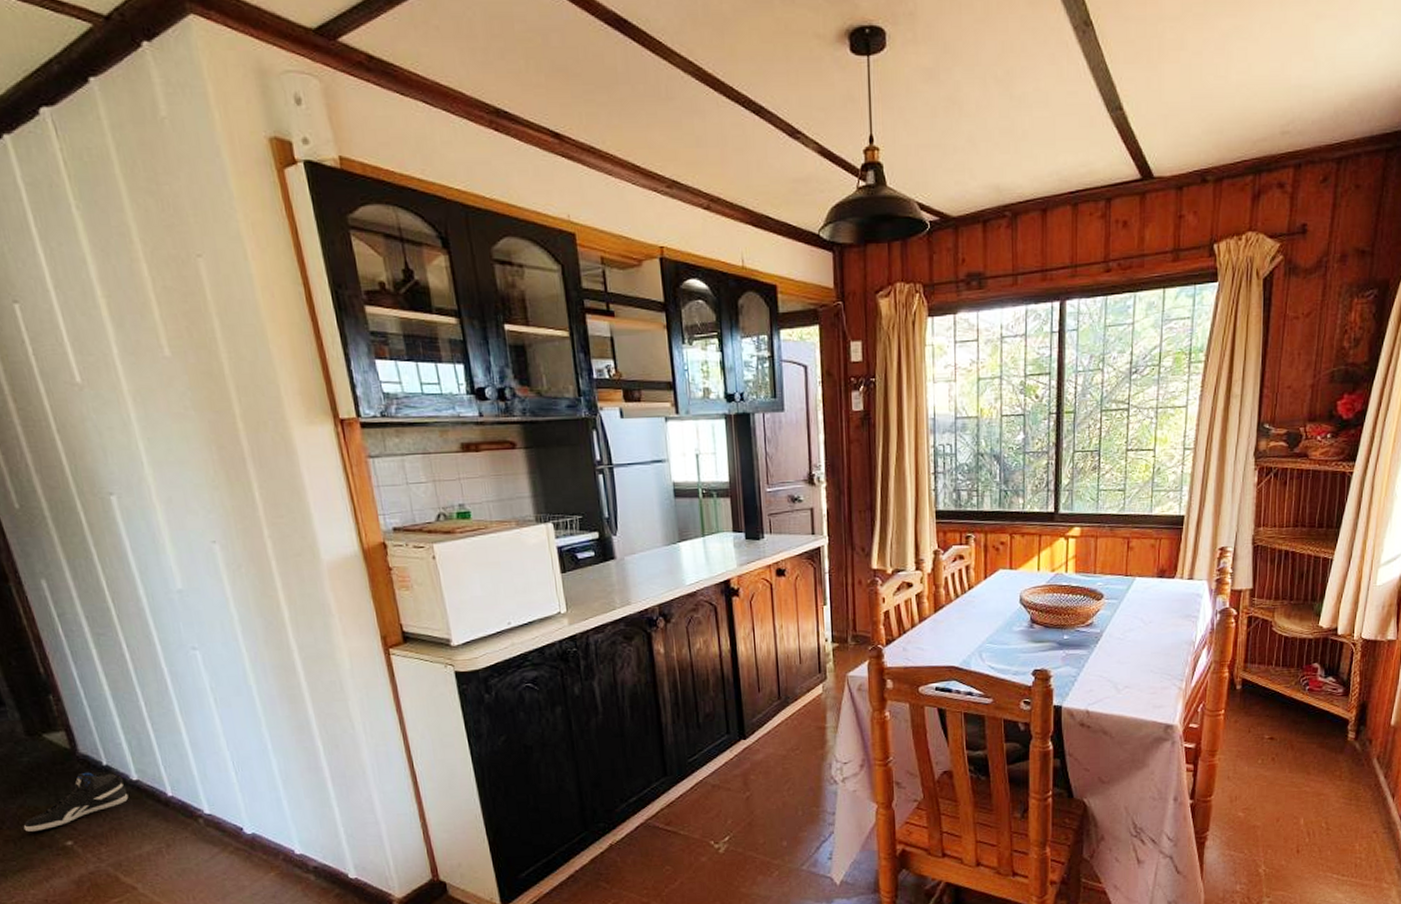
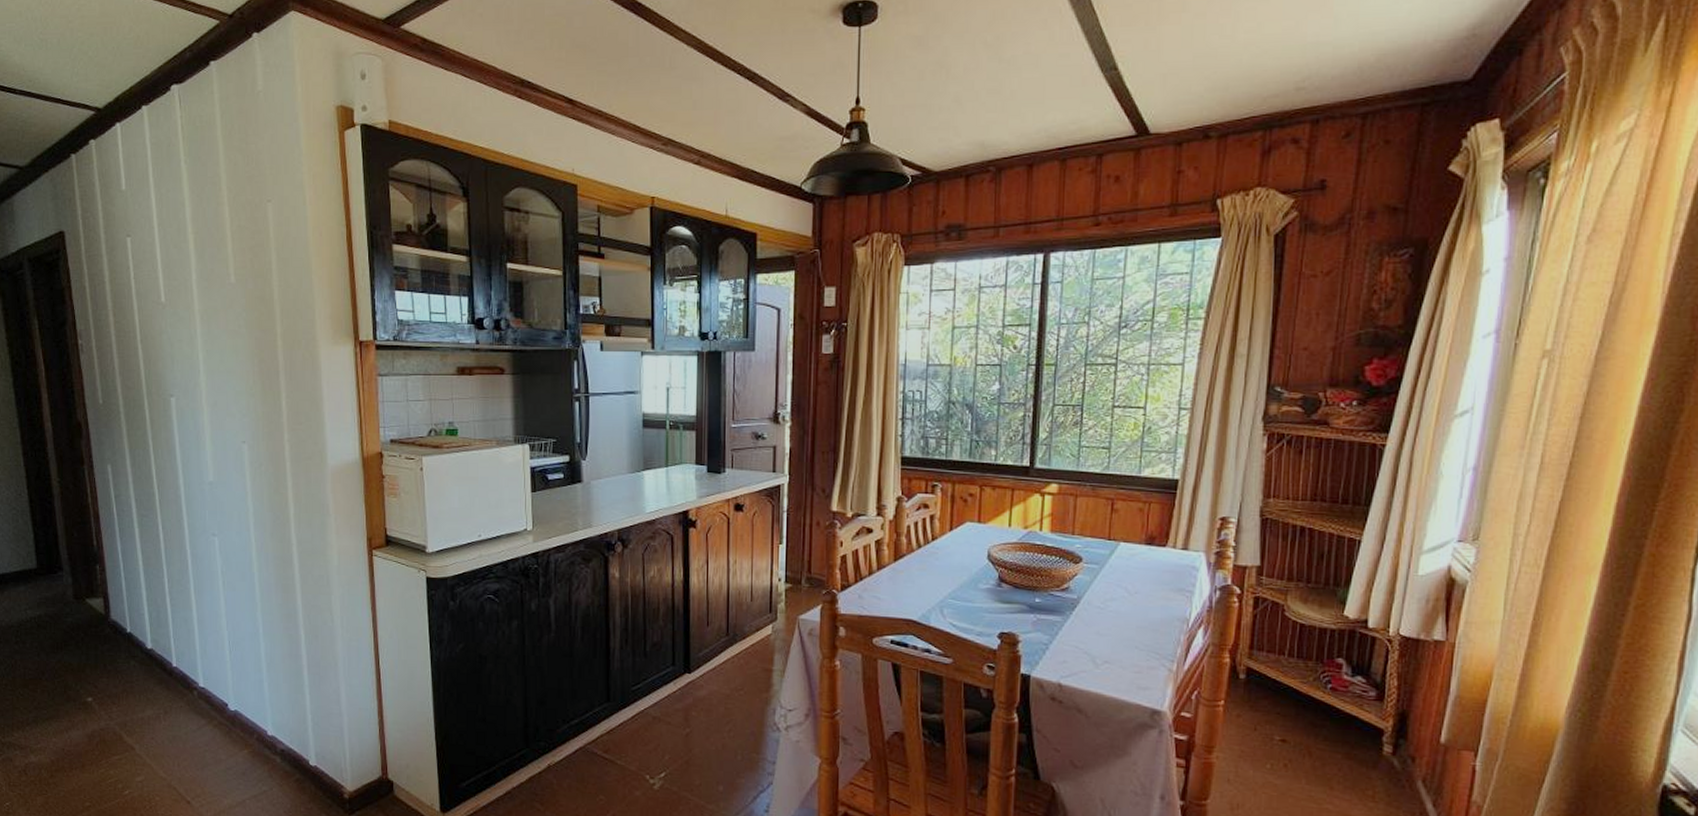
sneaker: present [23,772,129,832] -> none [57,636,142,685]

